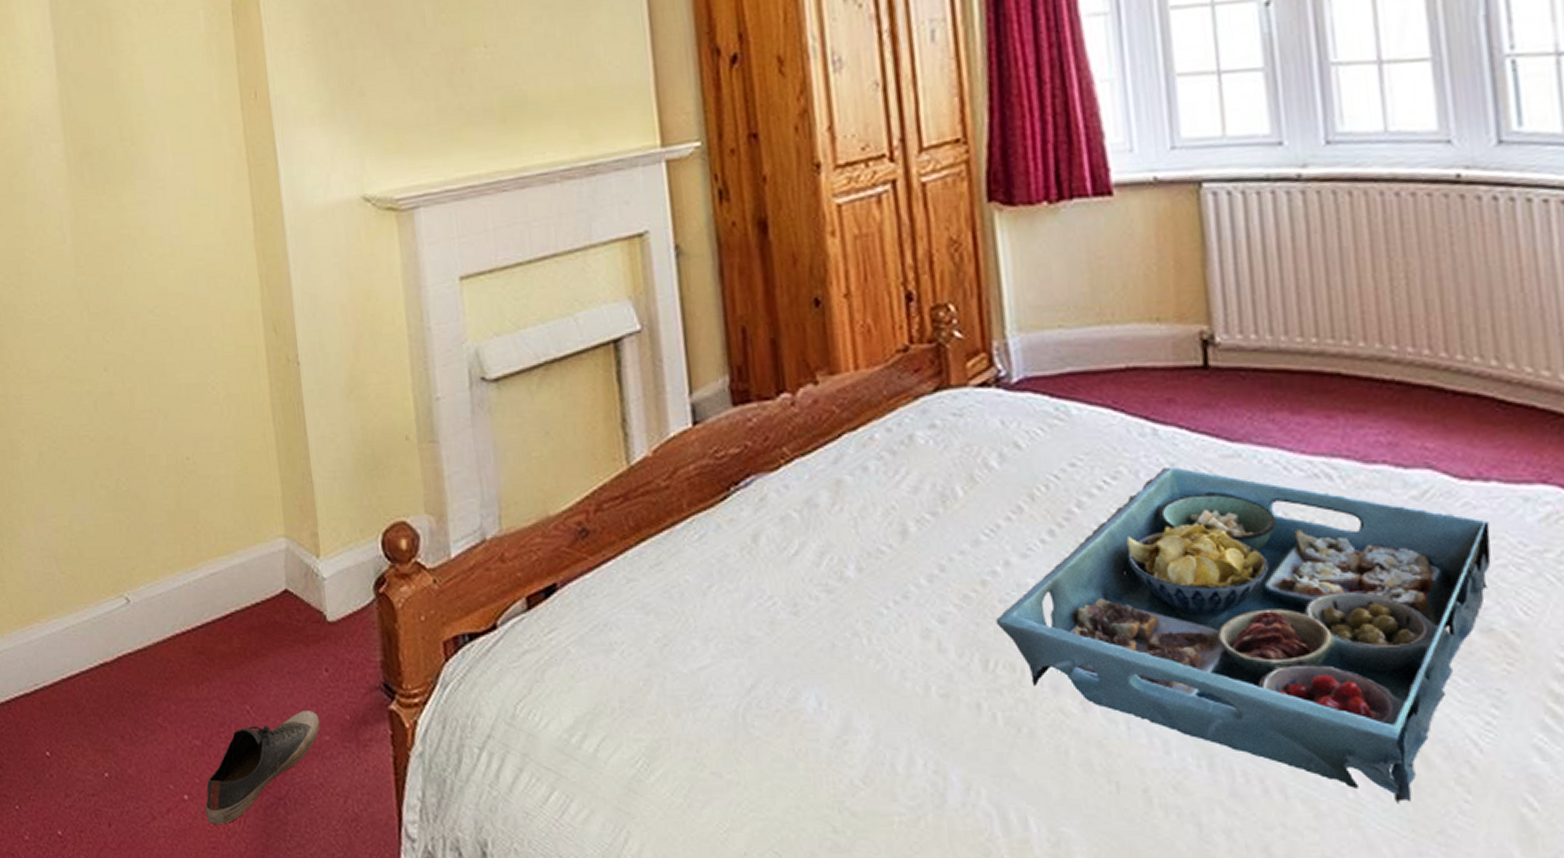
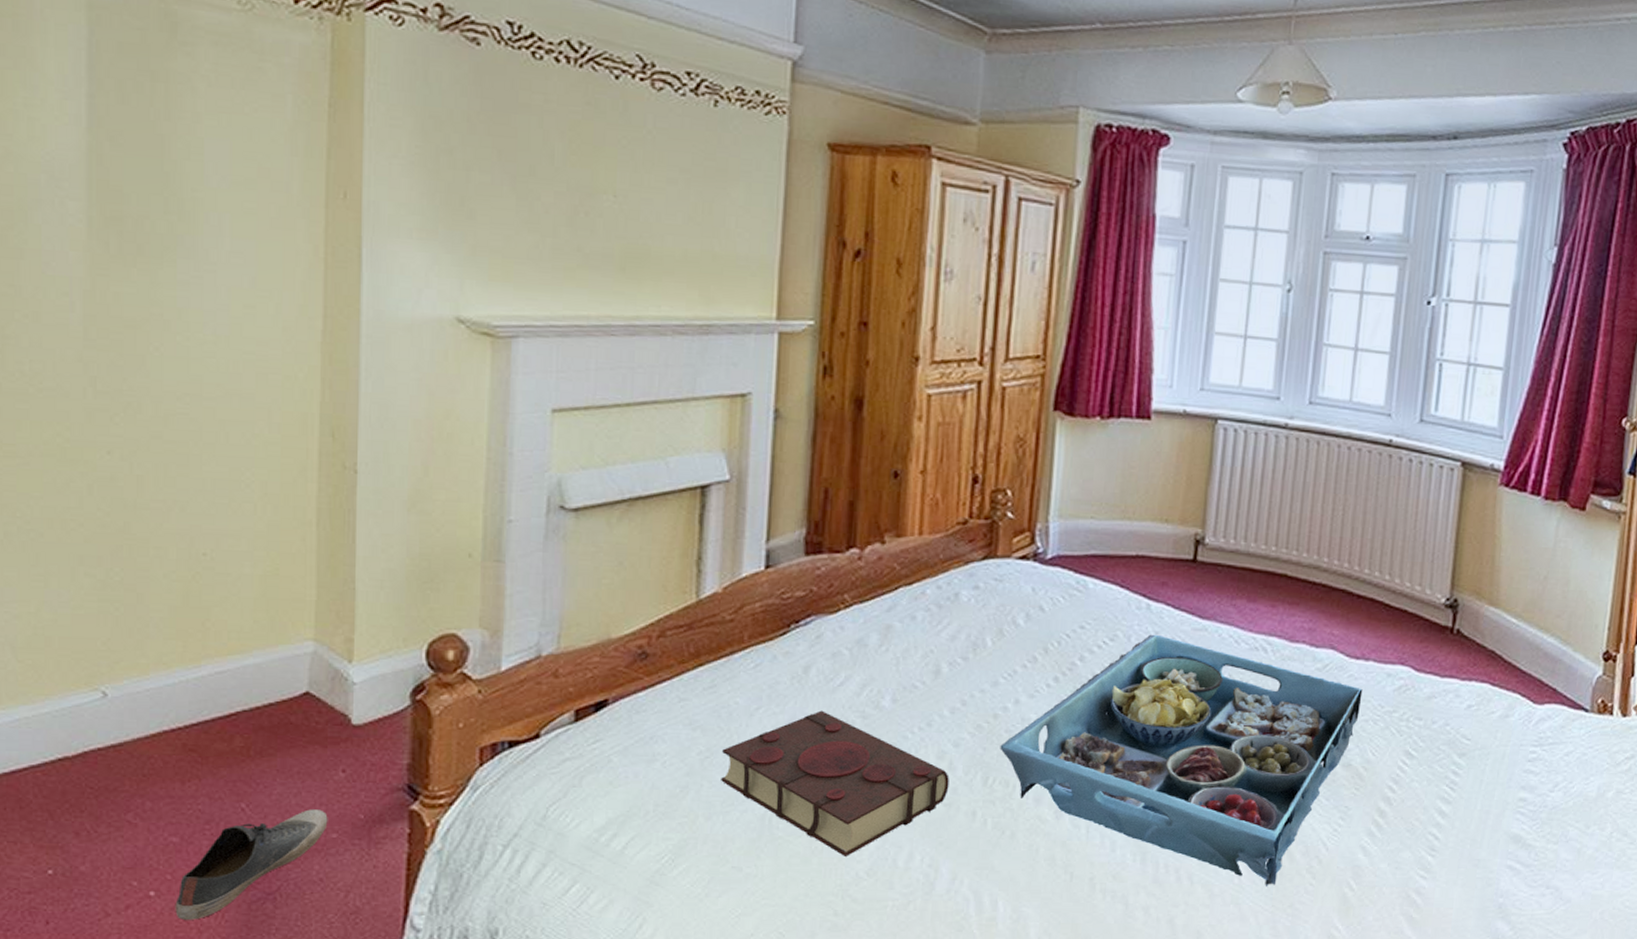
book: none [680,585,943,762] -> present [721,710,950,858]

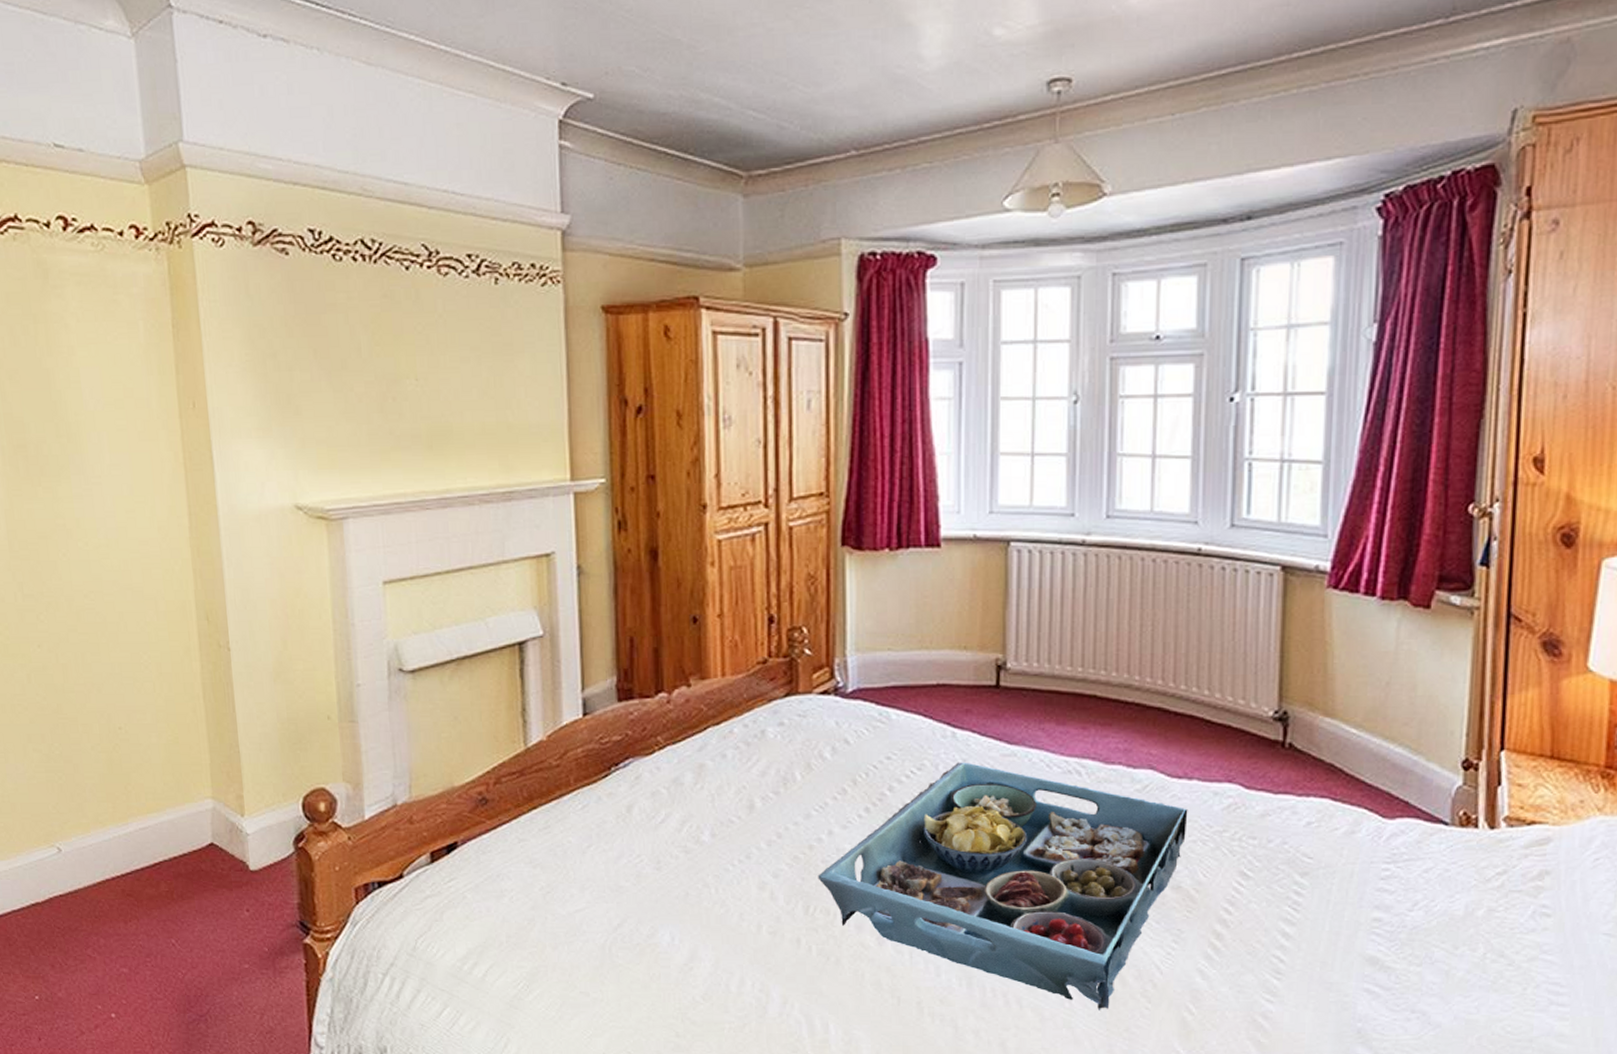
shoe: present [175,809,328,920] -> none [131,944,240,1038]
book: present [721,710,950,858] -> none [561,846,772,983]

